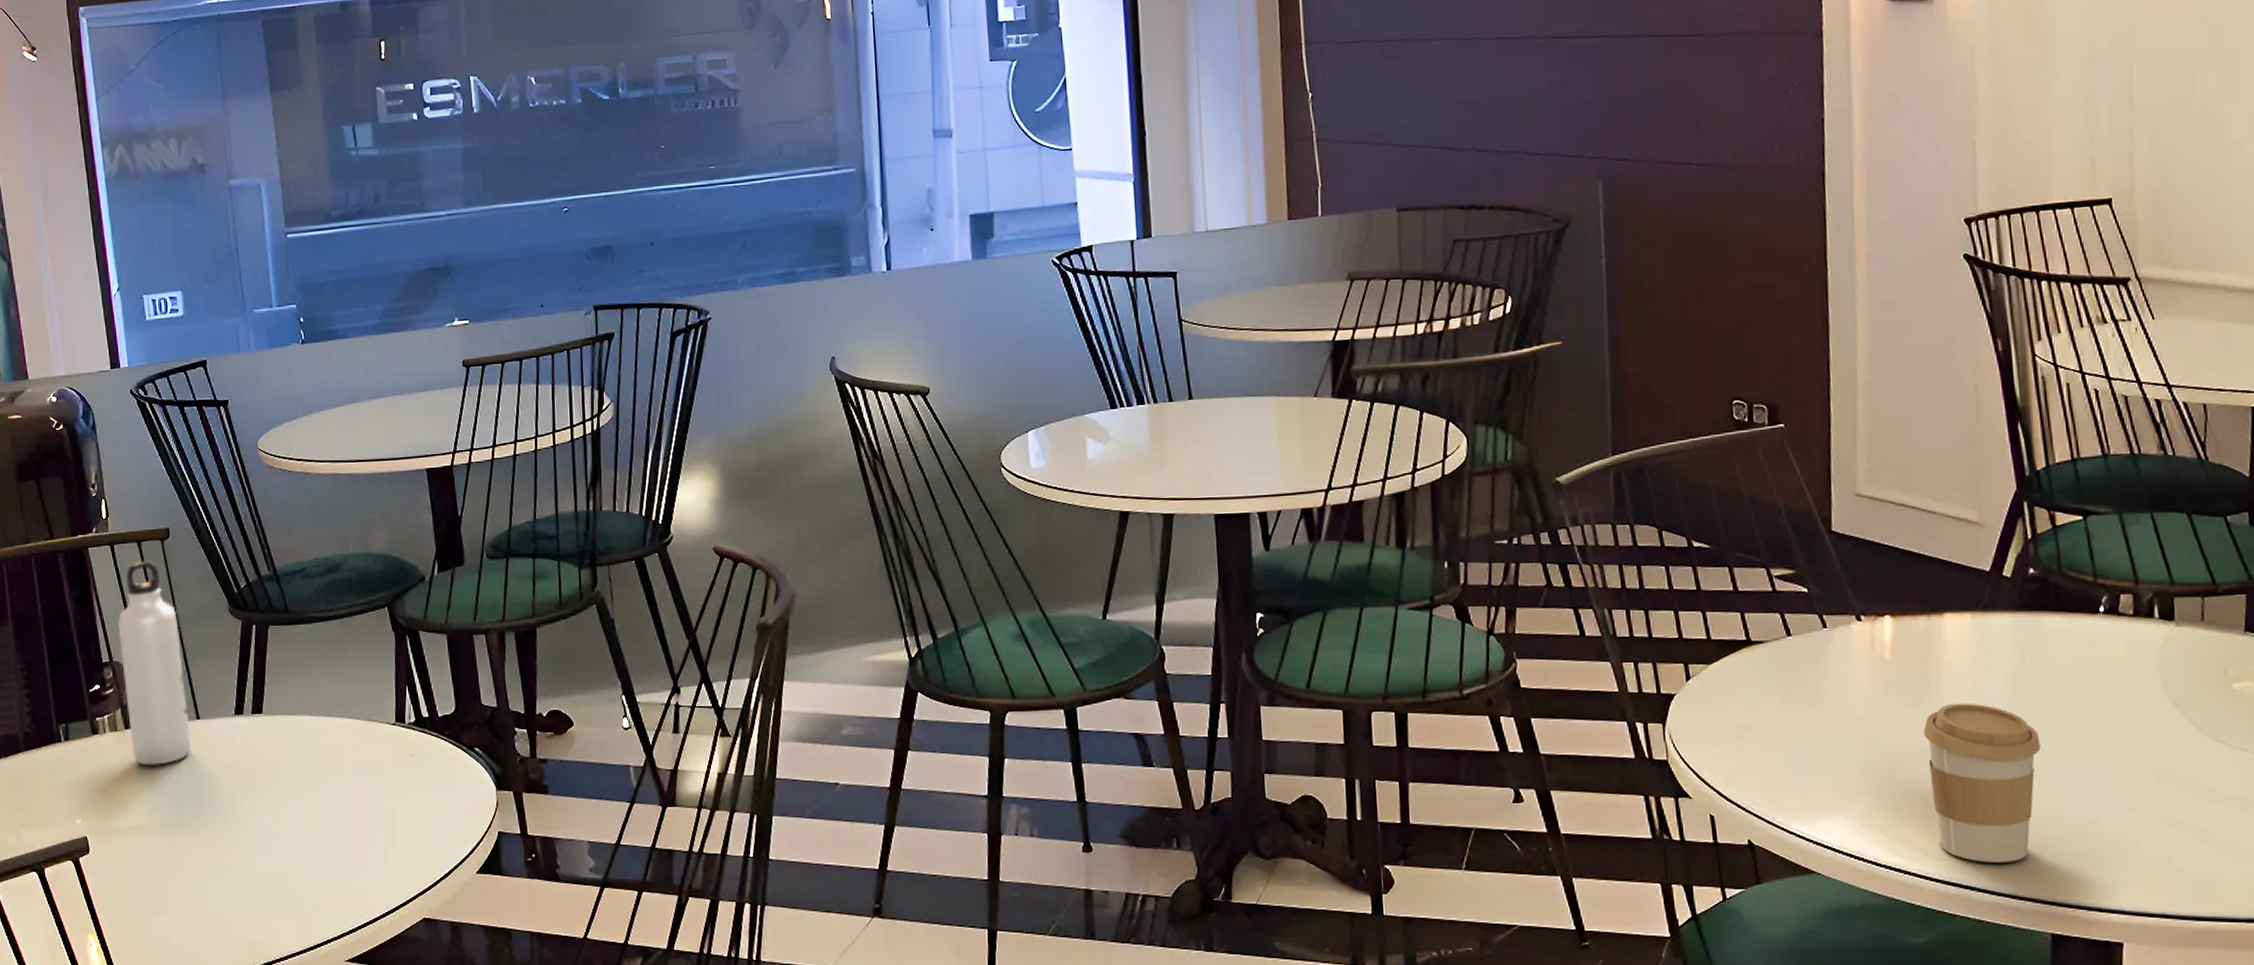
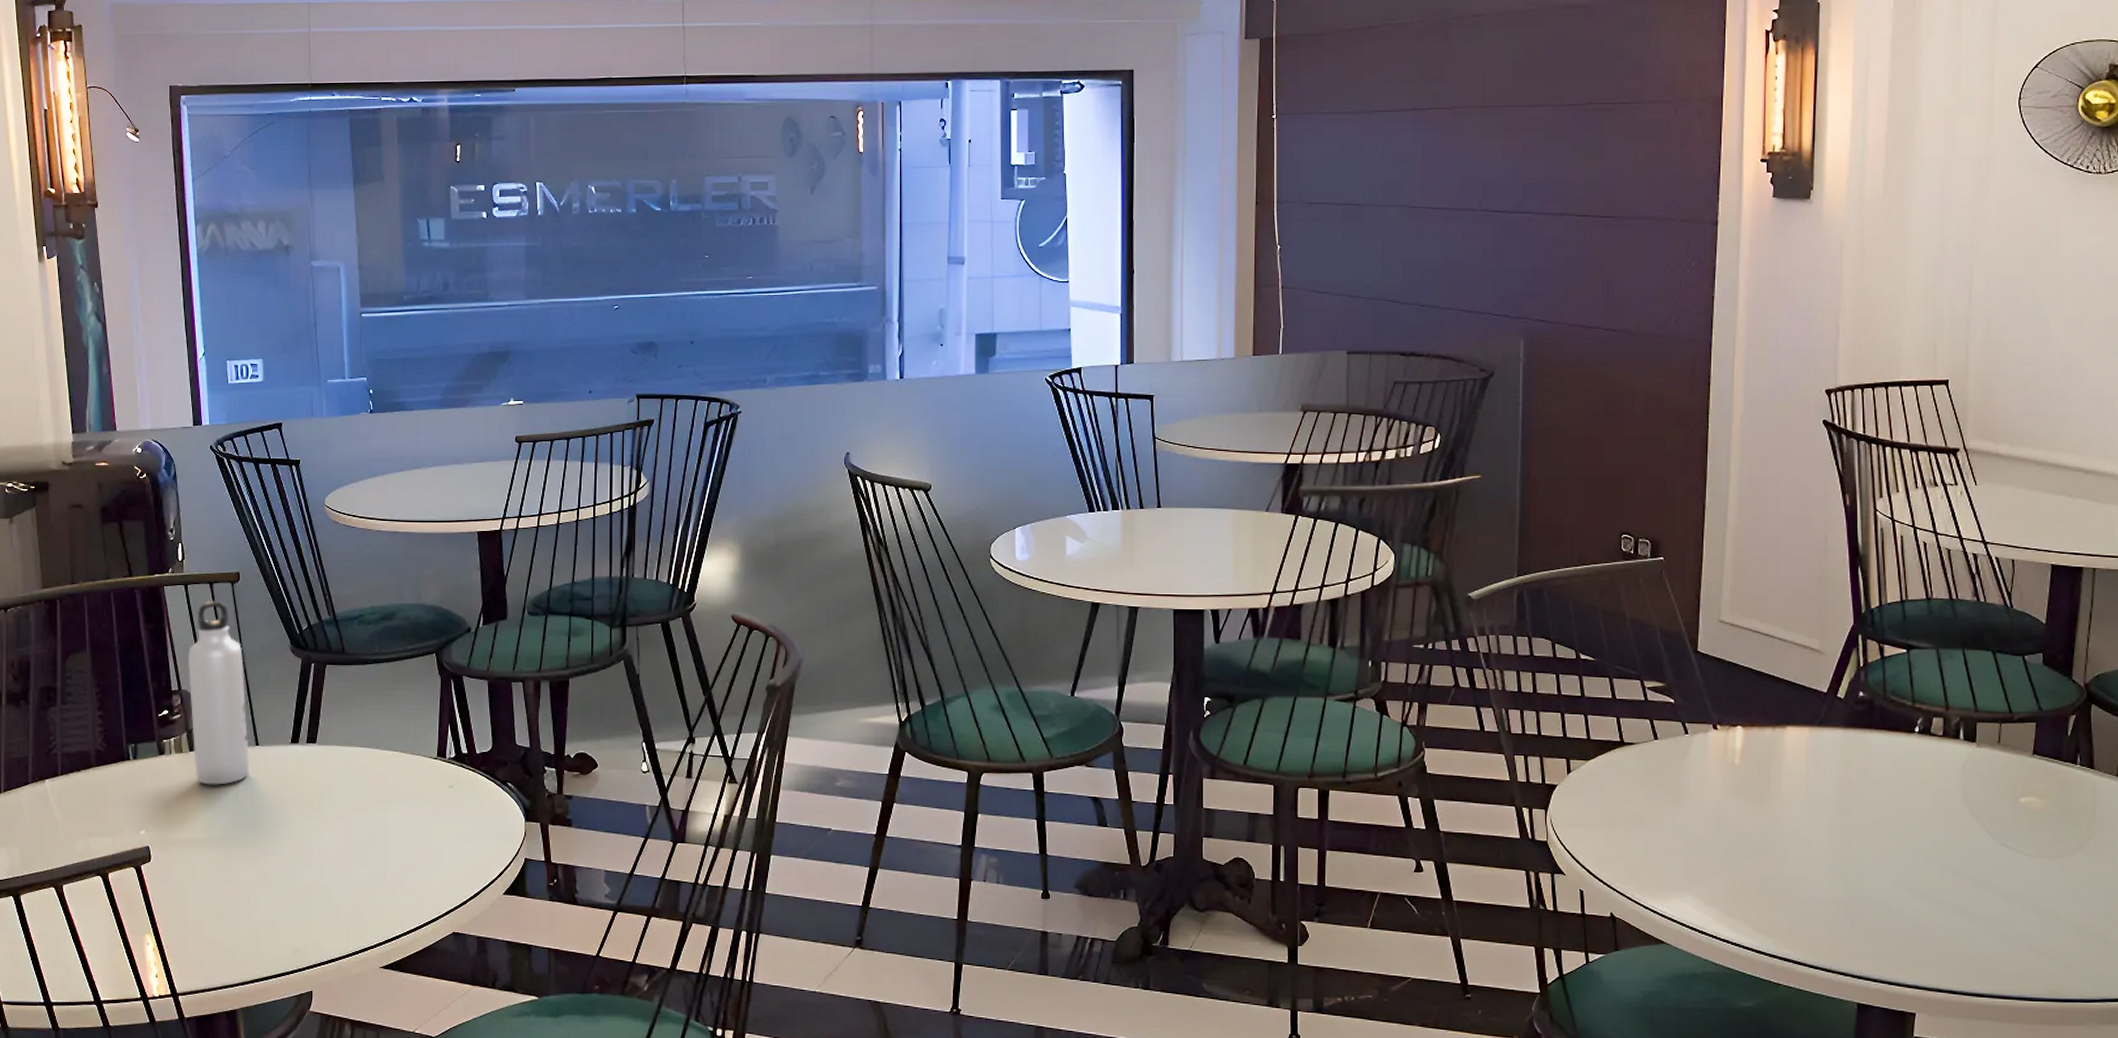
coffee cup: present [1923,703,2041,863] -> none [1763,803,1859,941]

